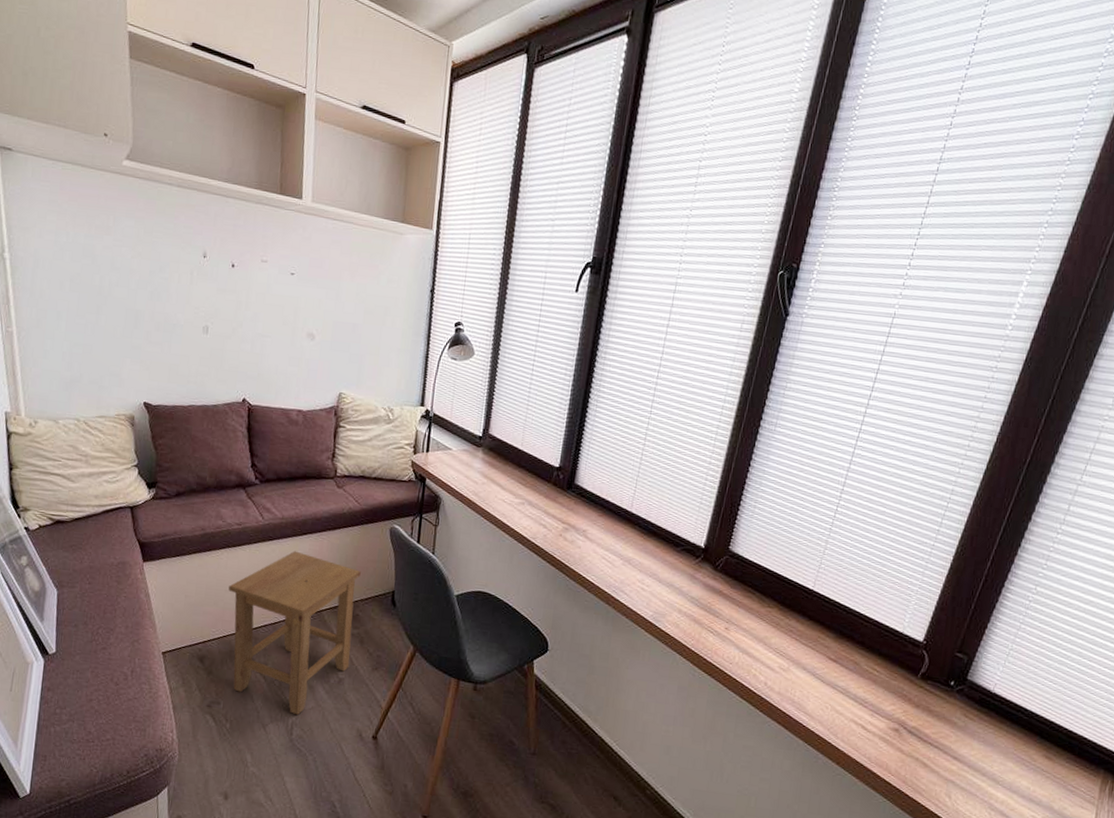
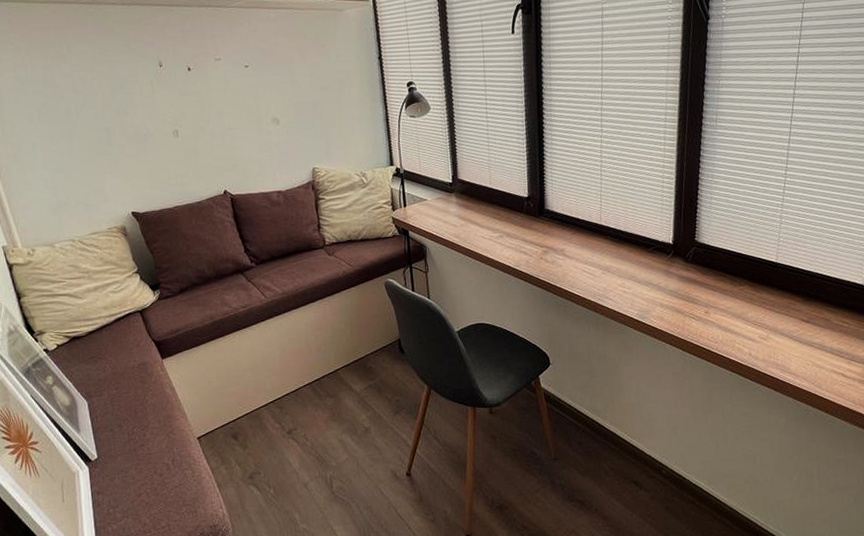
stool: present [228,551,361,716] -> none [247,320,373,469]

